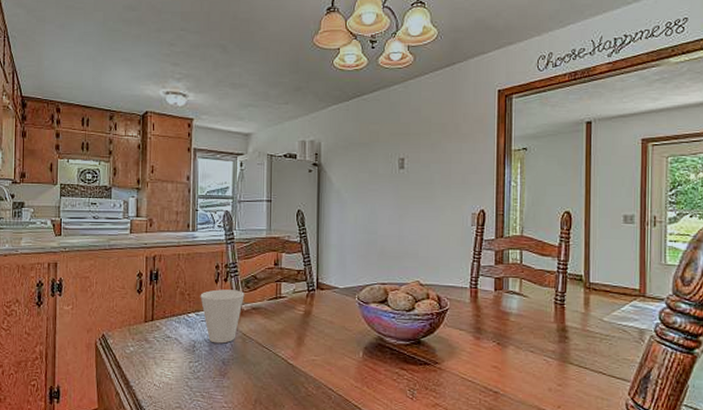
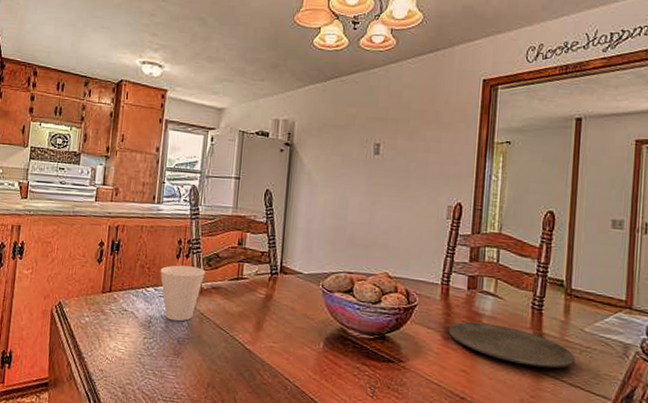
plate: none [479,320,596,358] -> present [448,321,575,369]

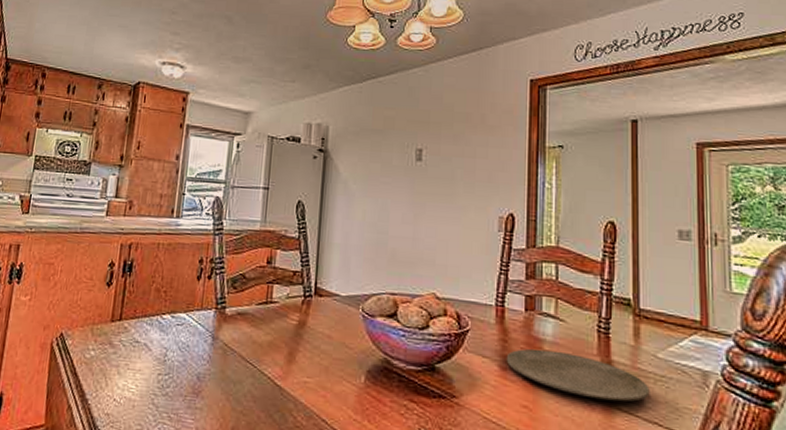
cup: present [160,265,206,322] -> none [178,288,230,354]

